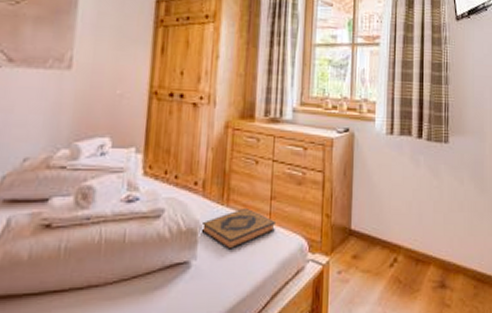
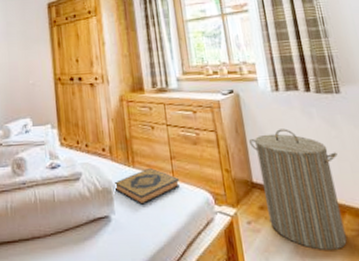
laundry hamper: none [355,175,435,301] -> present [249,128,347,250]

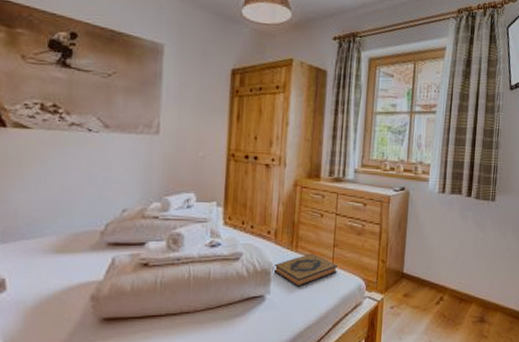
laundry hamper: present [249,128,347,250] -> none [408,228,479,332]

